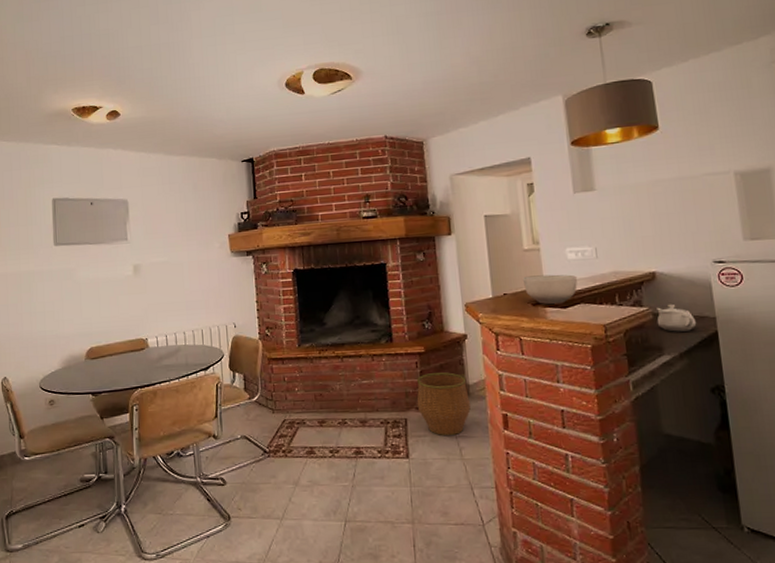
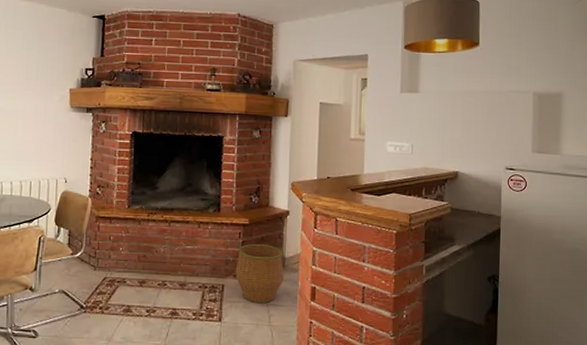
bowl: present [522,274,578,305] -> none [345,163,393,192]
teapot: present [656,303,697,332] -> none [453,201,485,226]

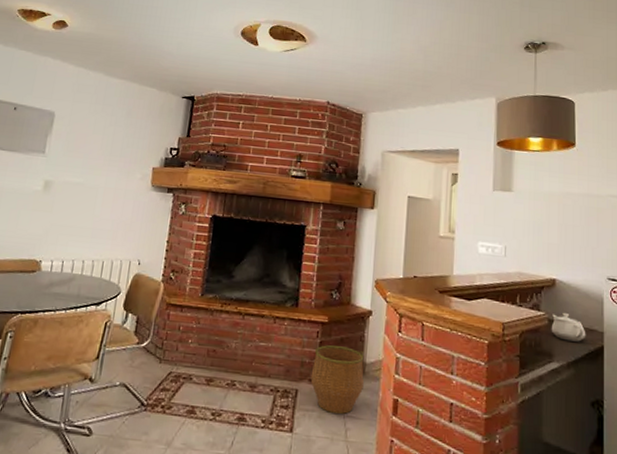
teapot: none [453,201,485,226] -> present [551,312,586,342]

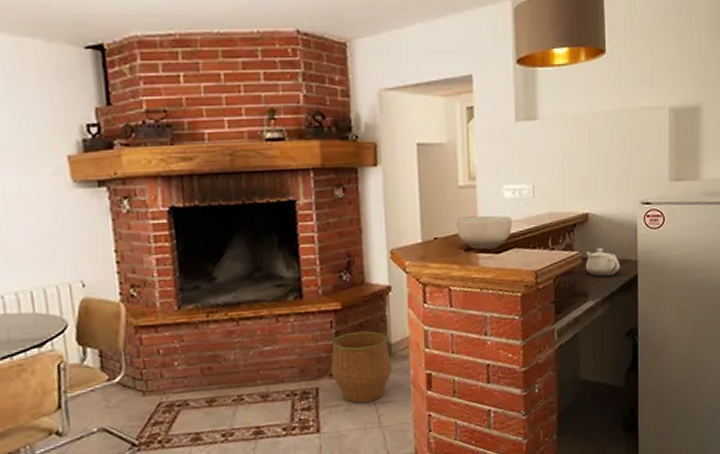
bowl: none [433,262,485,296] -> present [455,215,513,250]

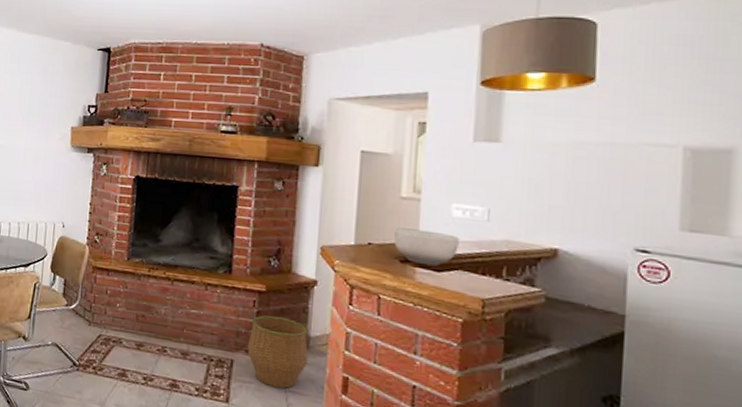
teapot: present [585,247,621,277] -> none [549,289,599,326]

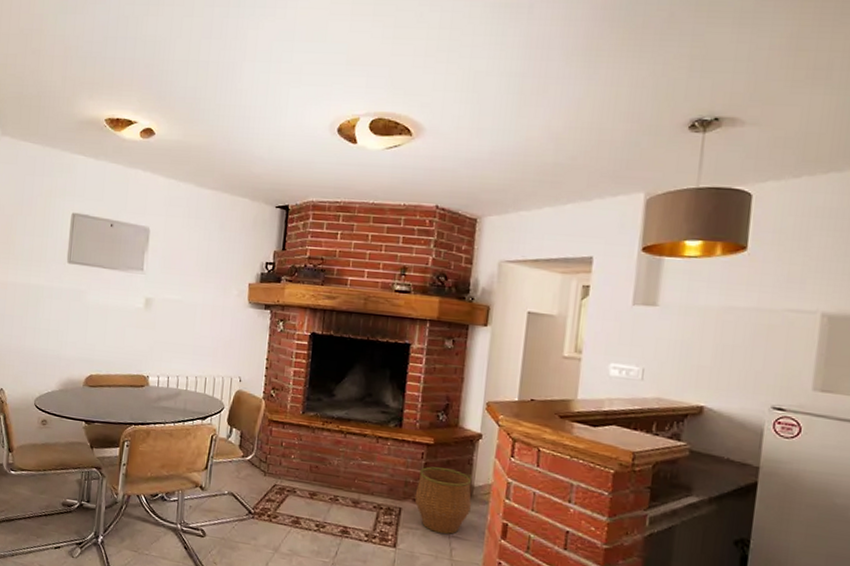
bowl: present [393,227,461,267] -> none [554,385,616,422]

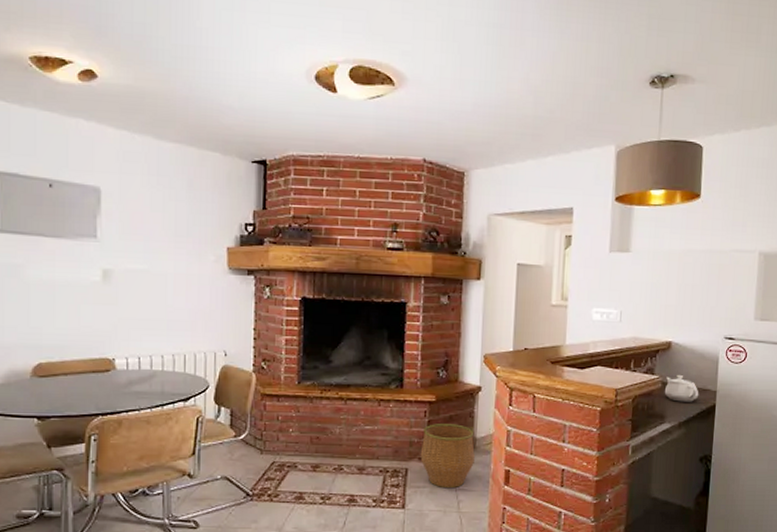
teapot: none [692,443,737,476] -> present [664,374,699,402]

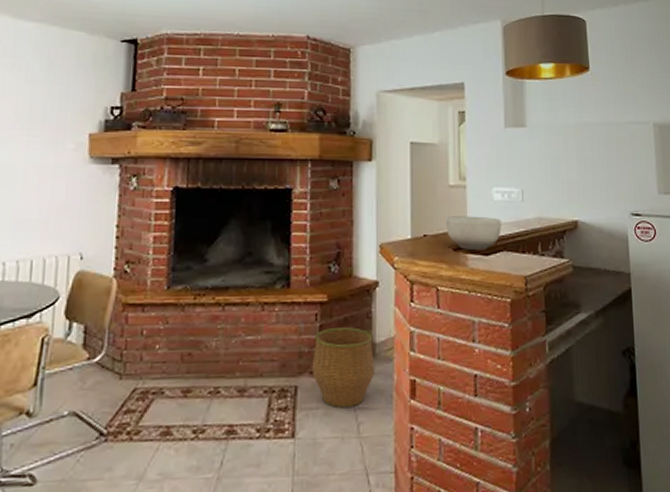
bowl: none [545,332,599,365] -> present [445,216,502,251]
teapot: present [664,374,699,402] -> none [576,256,613,288]

